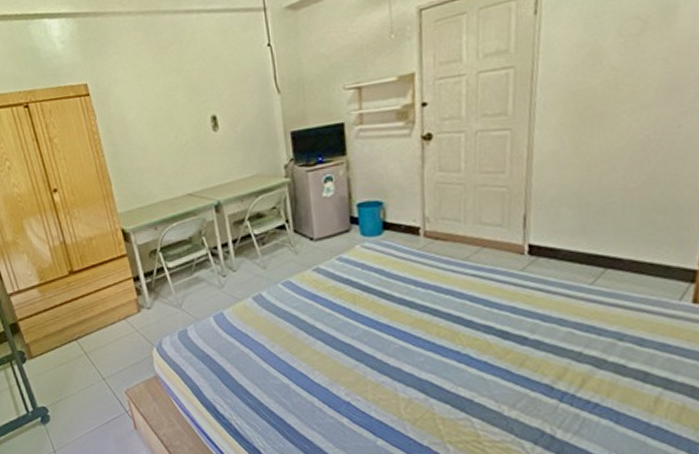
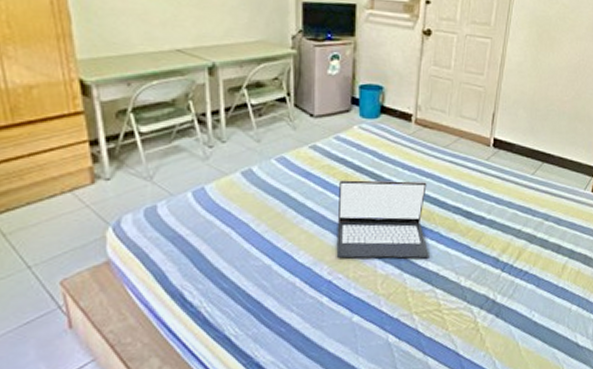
laptop: none [347,299,459,383] -> present [336,180,429,259]

